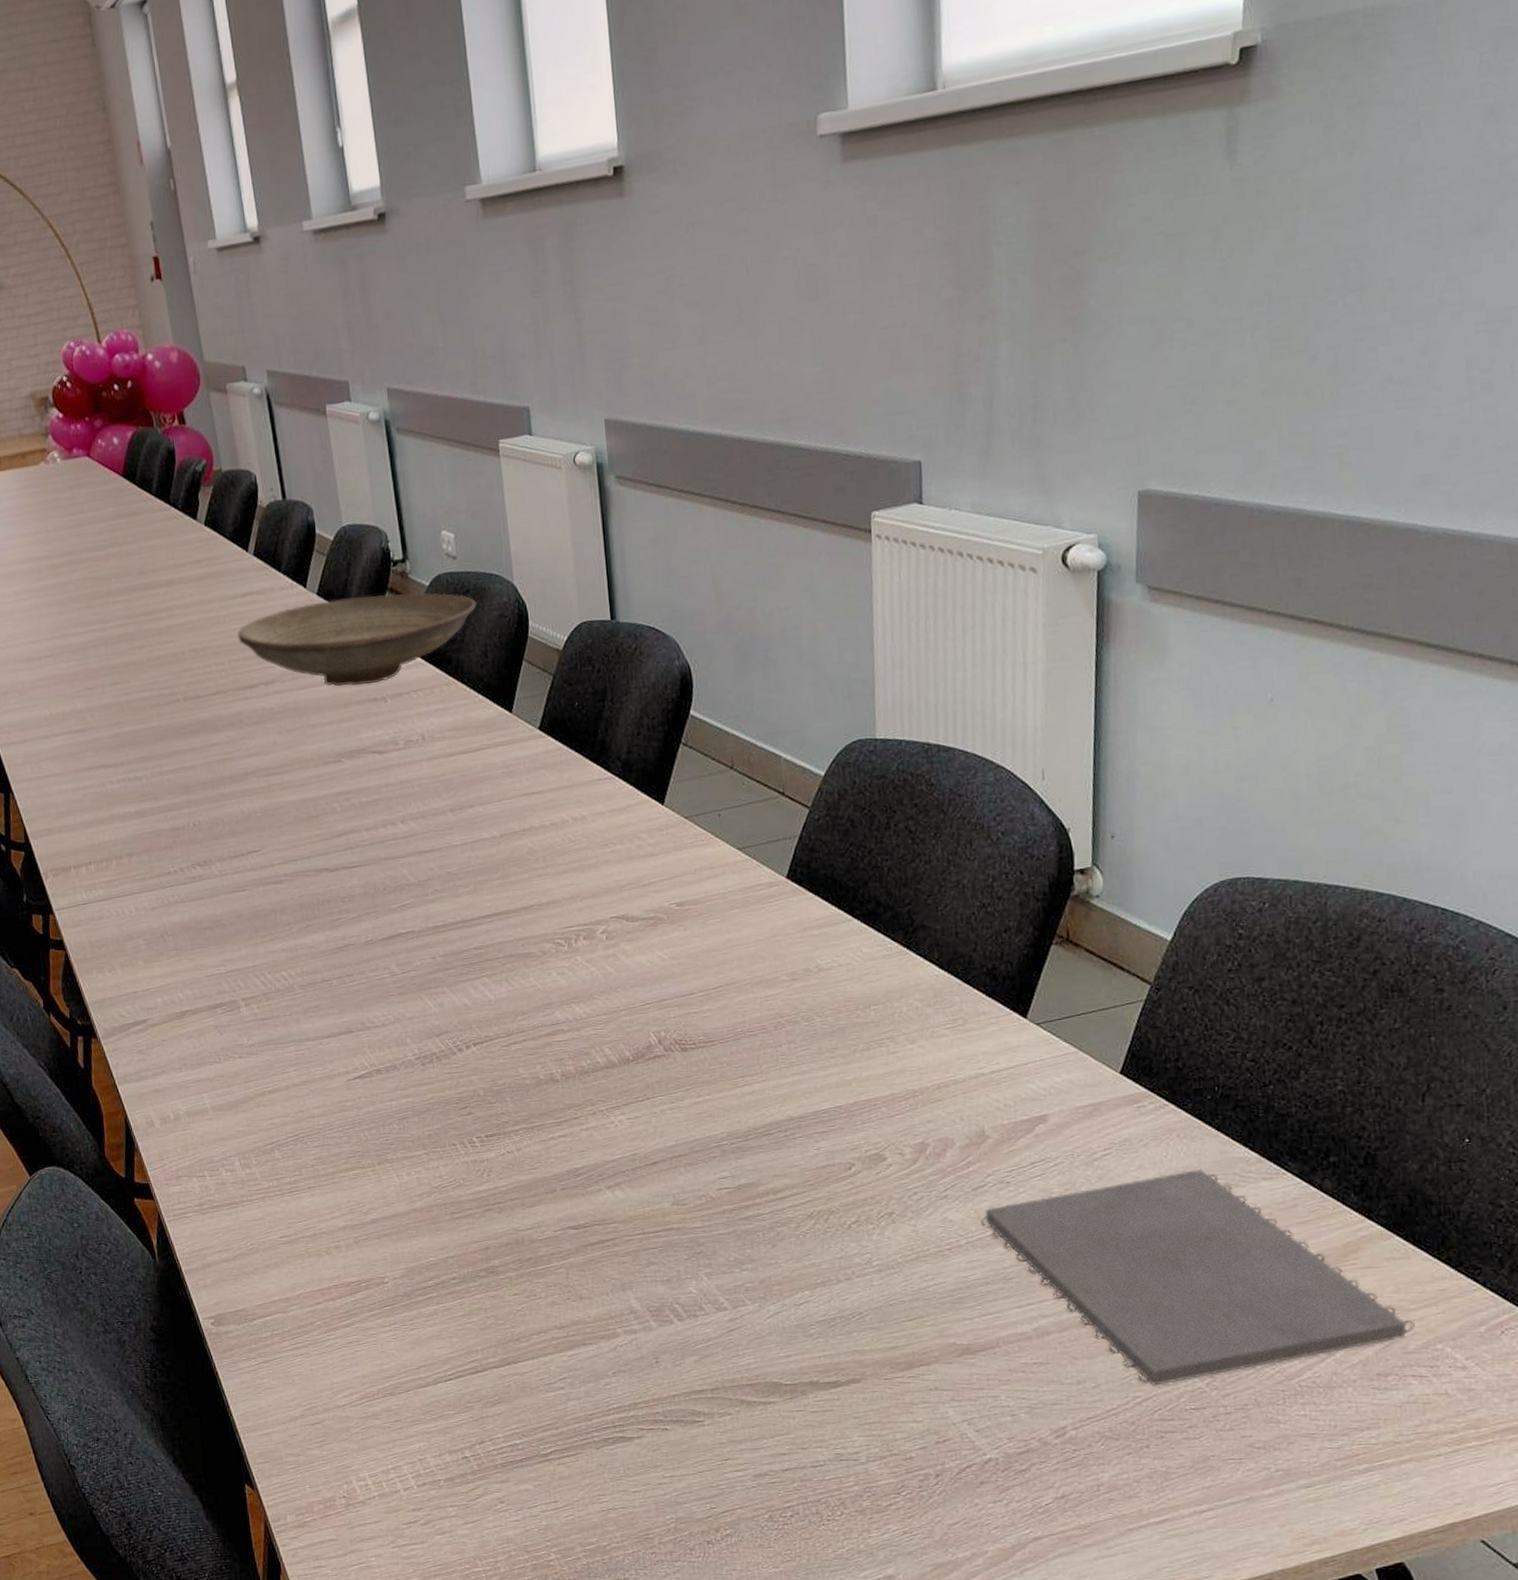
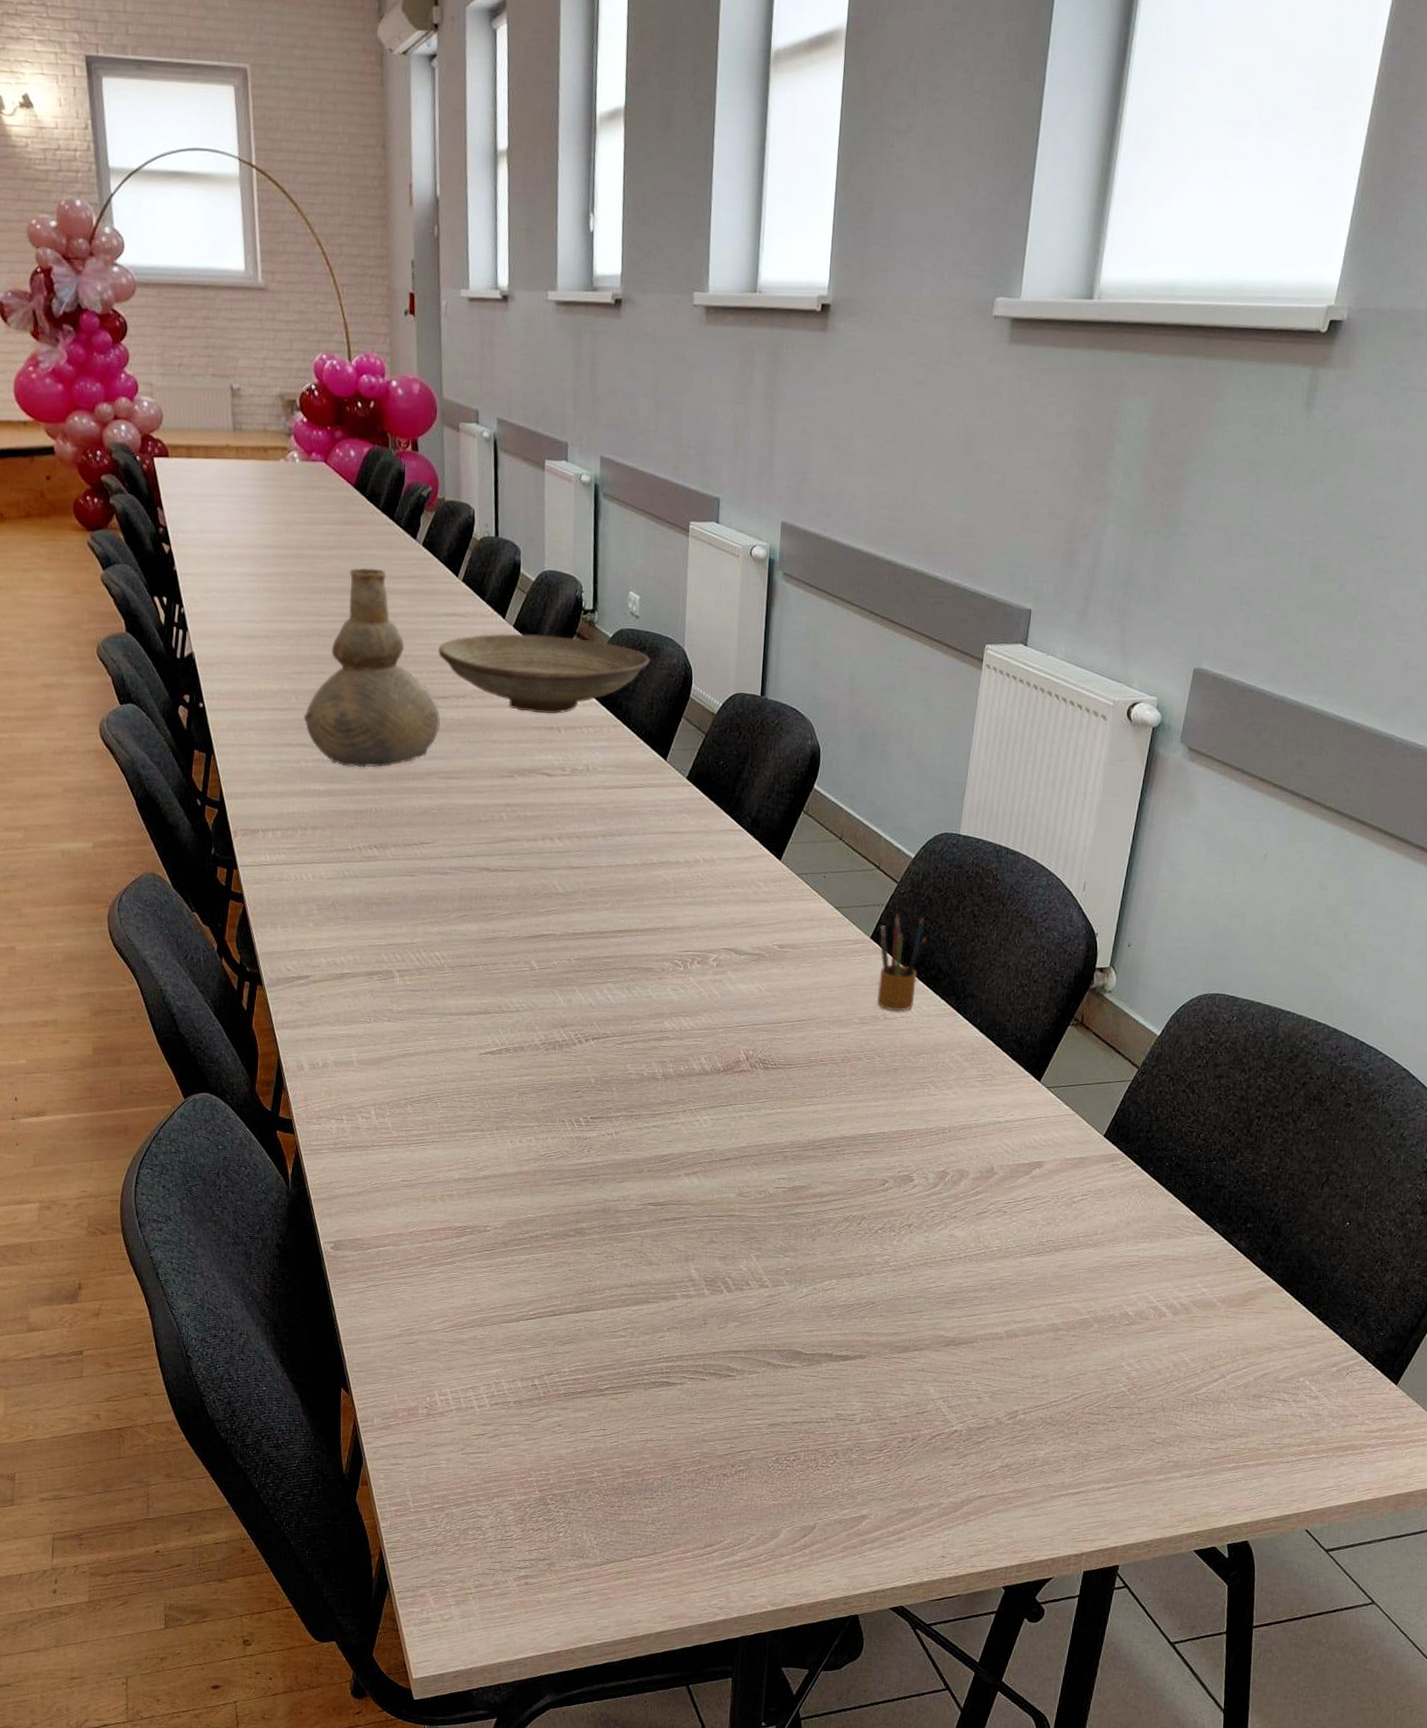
vase: none [102,559,251,781] -> present [304,568,441,768]
pencil box: none [795,842,856,960] -> present [877,912,927,1012]
notepad: present [981,1169,1415,1386] -> none [979,1220,1287,1387]

